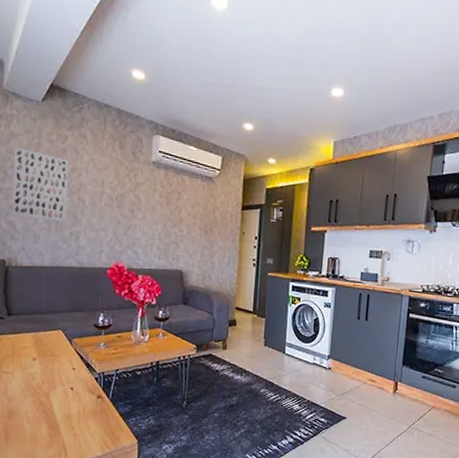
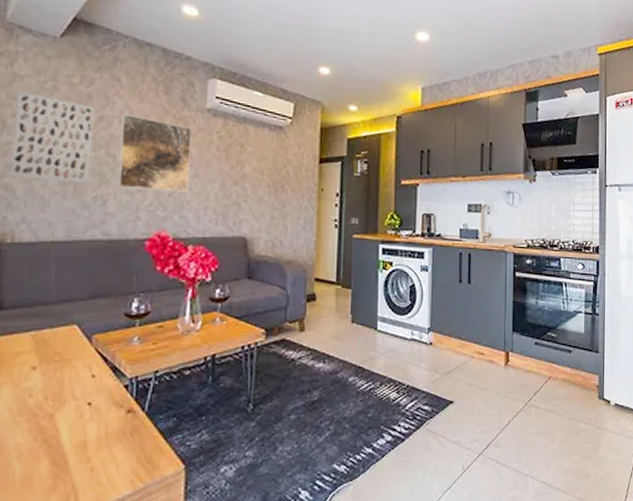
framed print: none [86,165,140,233] -> present [117,113,192,194]

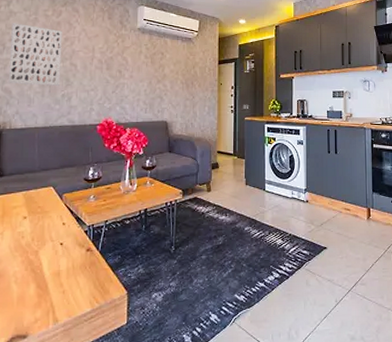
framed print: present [117,113,192,194] -> none [78,34,127,90]

